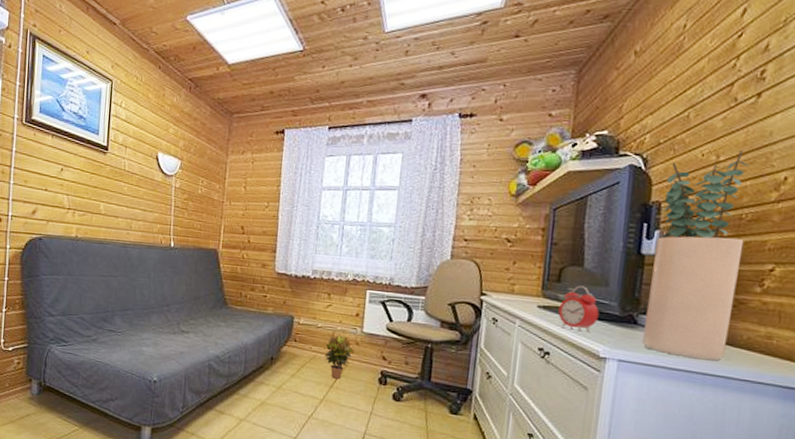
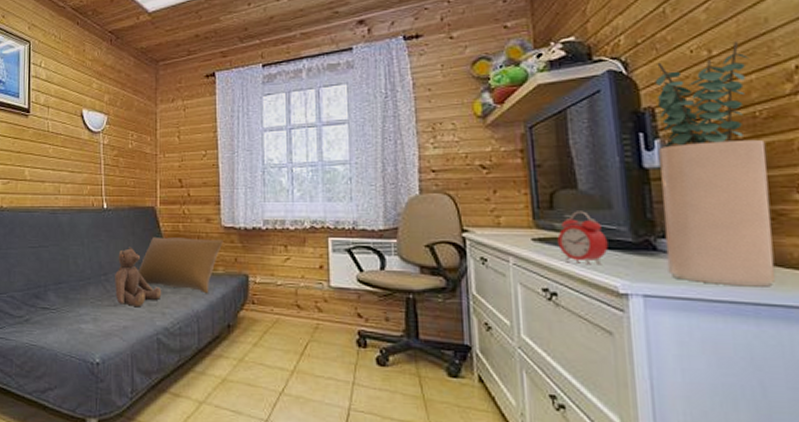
teddy bear: none [175,283,217,337] -> present [115,247,162,308]
cushion: none [197,276,275,330] -> present [138,237,223,294]
potted plant: present [324,334,354,379] -> none [288,291,323,344]

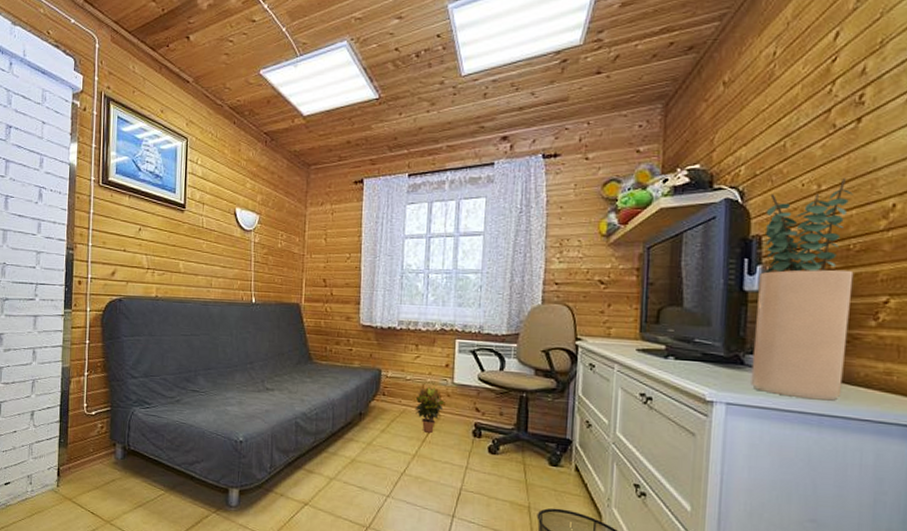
teddy bear: present [115,247,162,308] -> none [259,339,302,394]
cushion: present [138,237,223,294] -> none [281,331,361,385]
potted plant: none [288,291,323,344] -> present [414,386,445,433]
alarm clock: present [557,211,608,265] -> none [658,326,703,375]

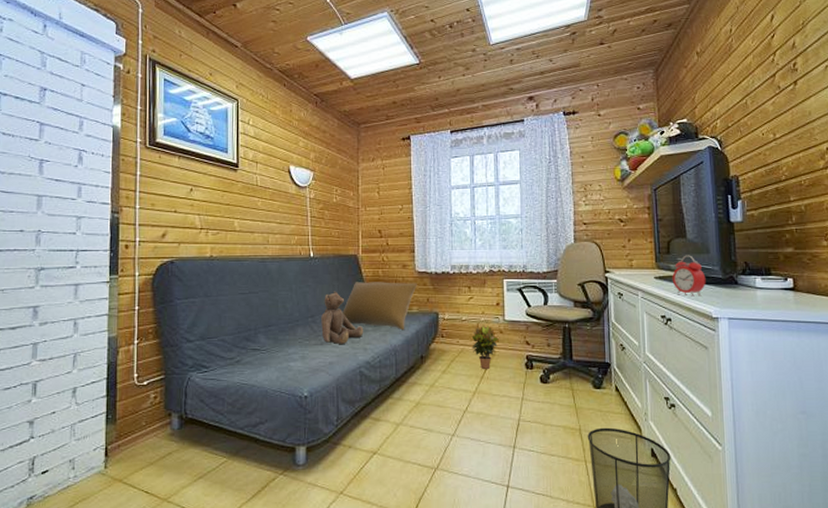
teddy bear: none [259,339,302,394] -> present [321,291,364,345]
cushion: none [281,331,361,385] -> present [343,282,417,331]
alarm clock: none [658,326,703,375] -> present [672,255,706,297]
vase: present [750,178,854,401] -> none [739,129,811,309]

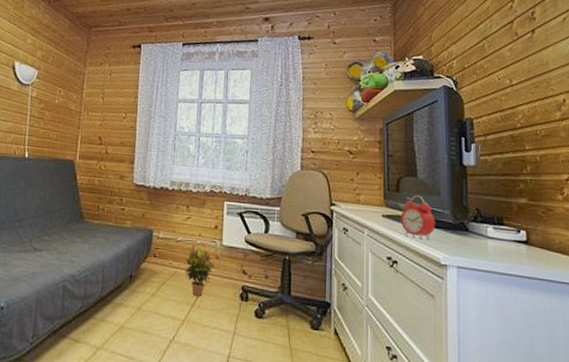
teddy bear: present [321,291,364,345] -> none [27,196,73,255]
cushion: present [343,282,417,331] -> none [52,189,134,246]

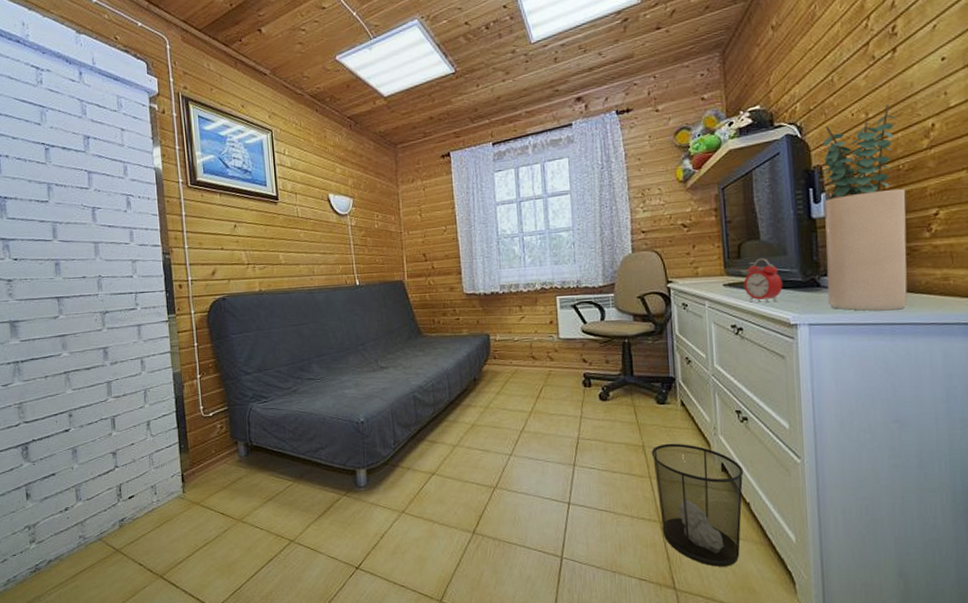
potted plant: present [184,248,214,296] -> none [525,344,554,389]
vase: none [474,76,544,265] -> present [823,105,908,311]

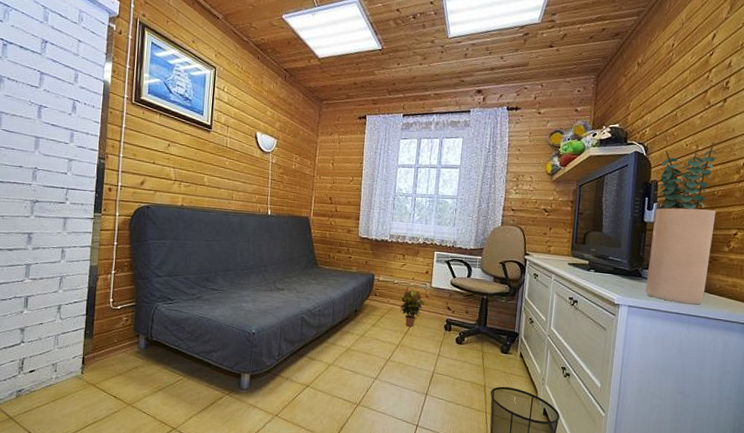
potted plant: none [525,344,554,389] -> present [400,289,424,327]
alarm clock: present [743,258,783,303] -> none [583,247,614,284]

